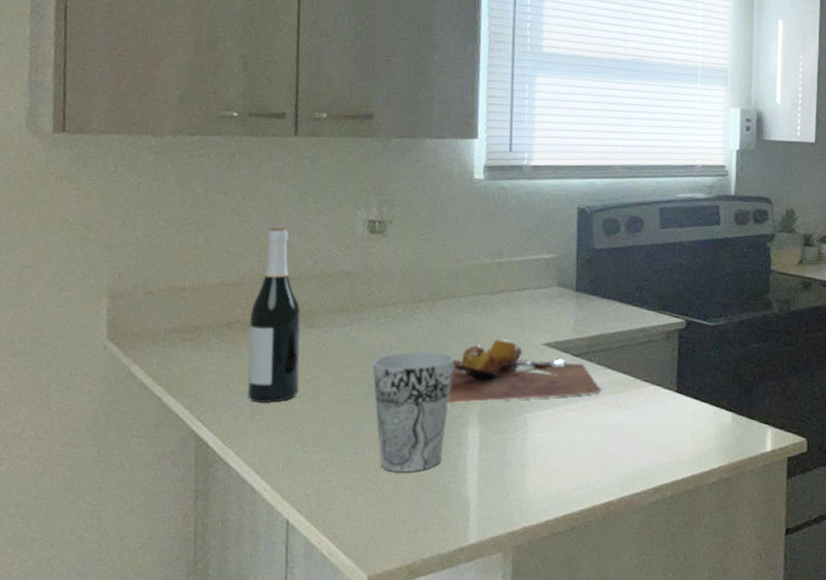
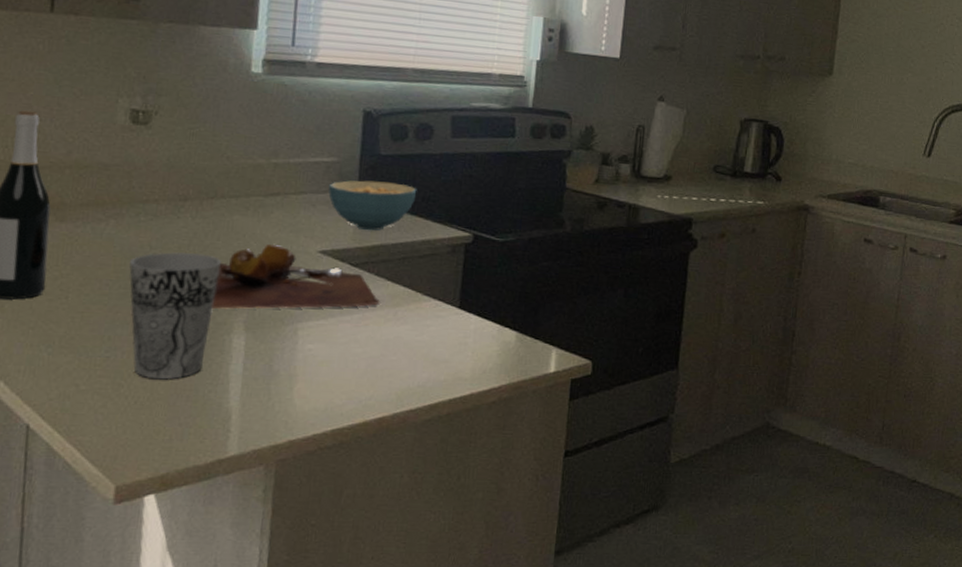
cereal bowl: none [548,274,631,321] -> present [328,180,417,230]

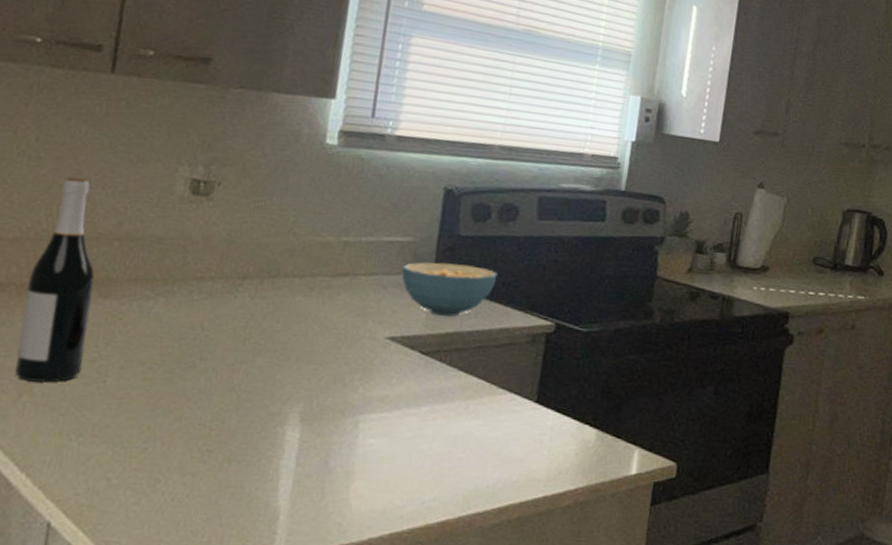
cup: present [129,252,221,379] -> none [173,334,279,474]
cutting board: present [211,244,380,309] -> none [265,329,451,400]

